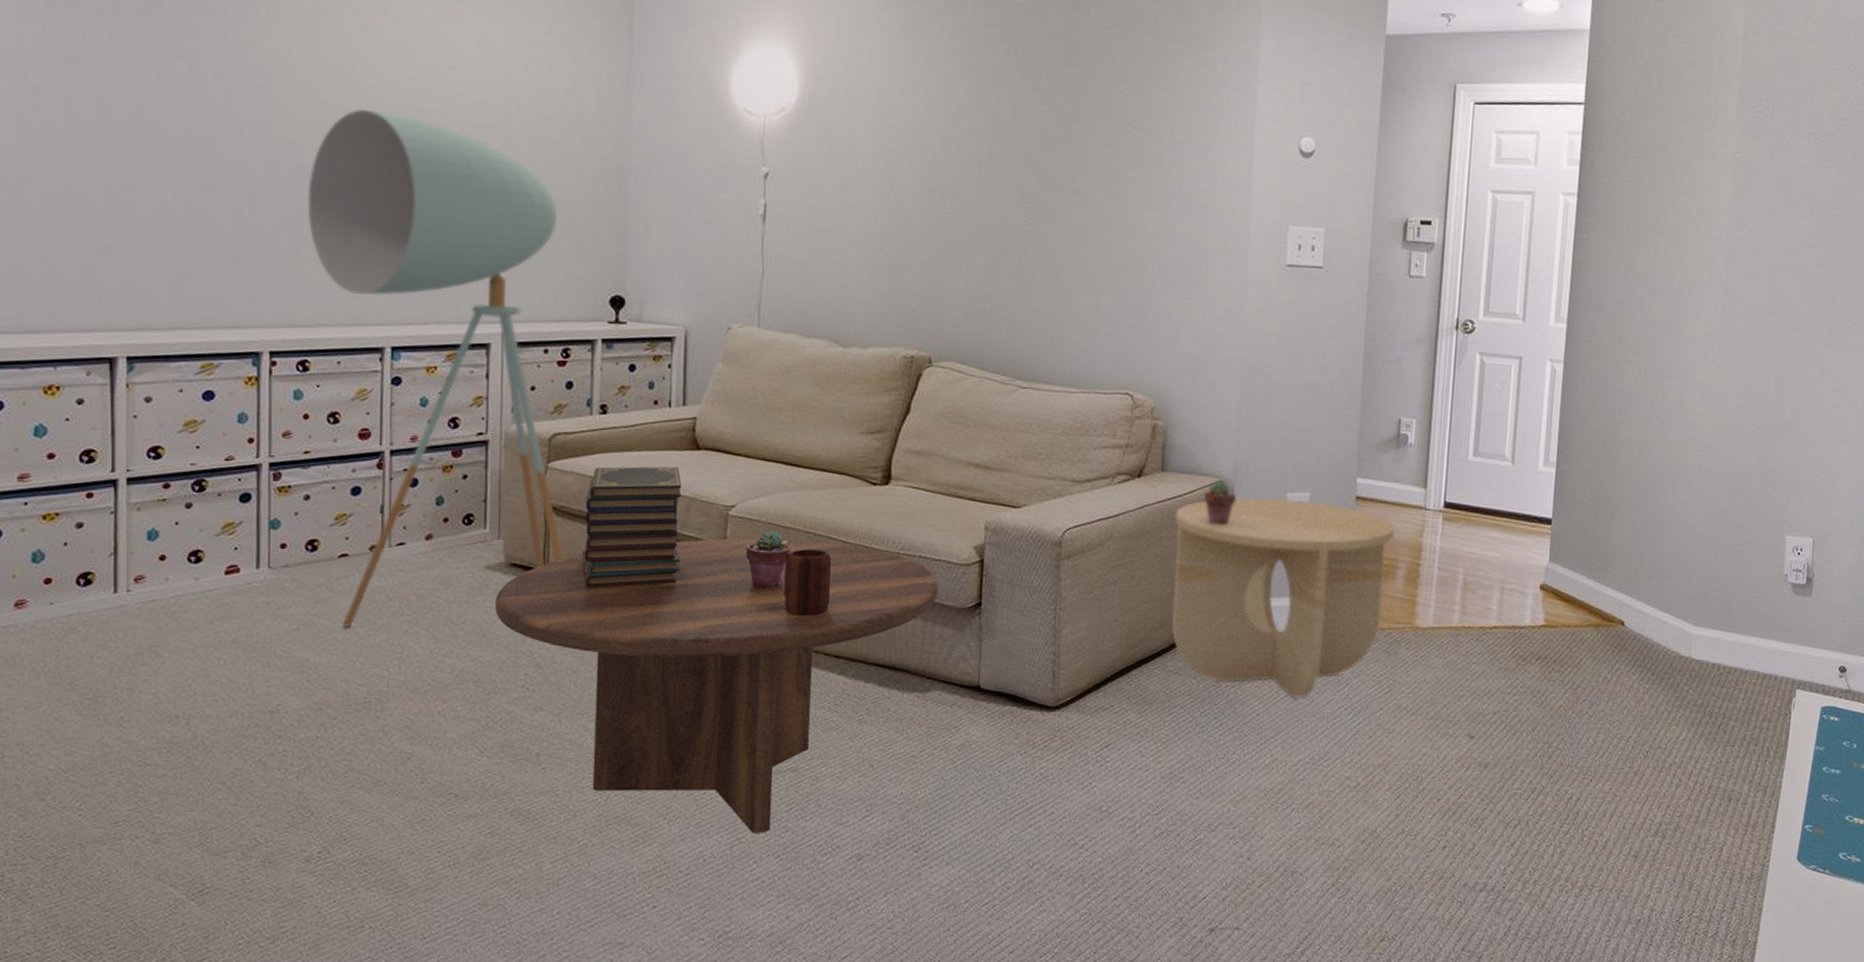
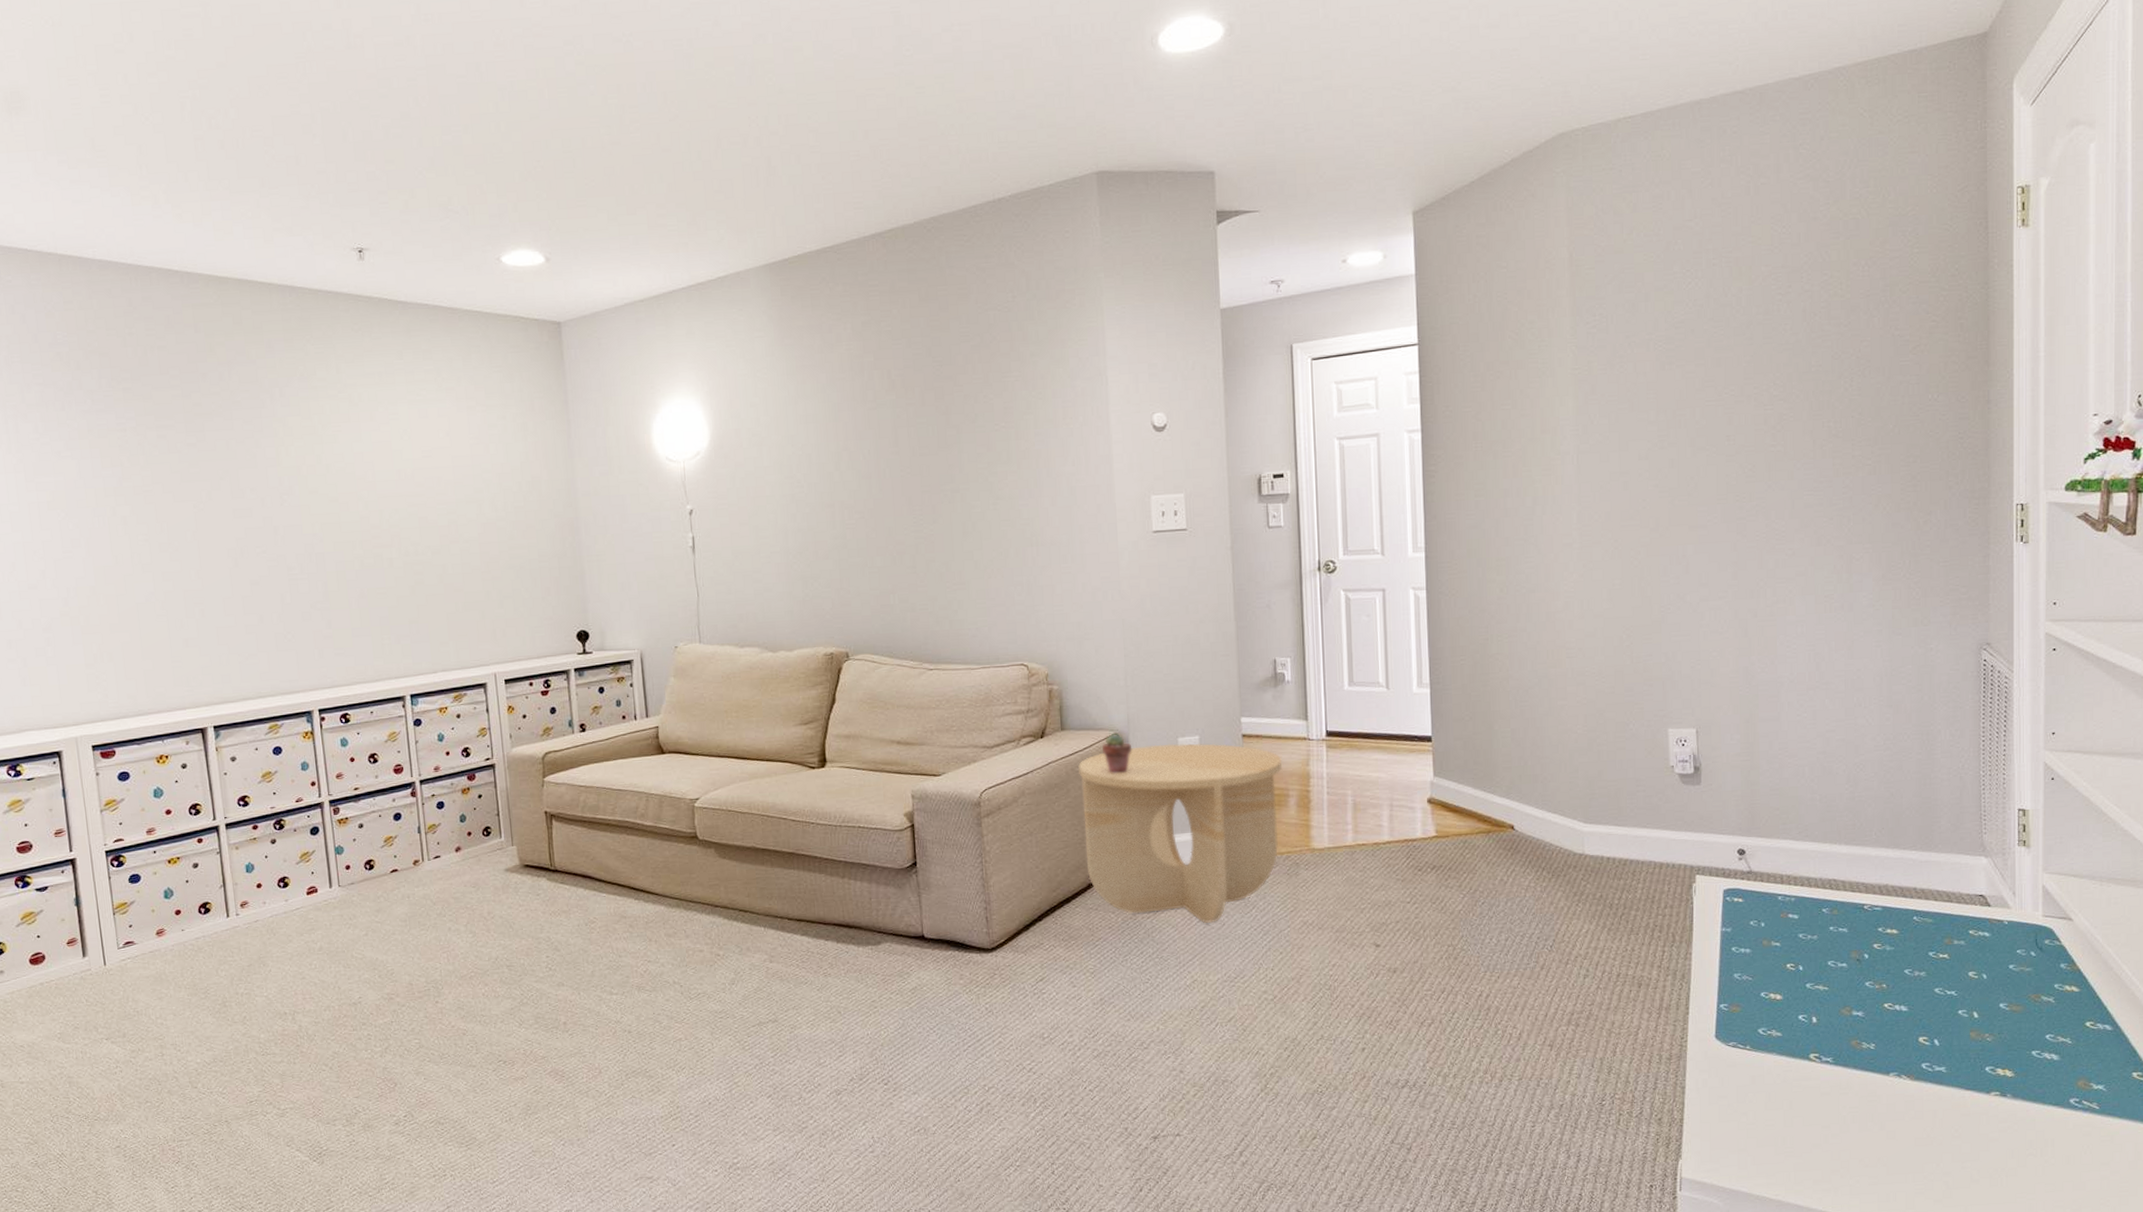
floor lamp: present [307,108,565,628] -> none [331,501,566,930]
coffee table: present [494,538,938,833] -> none [515,822,878,1078]
book stack: present [581,466,682,589] -> none [577,770,661,881]
potted succulent: present [746,530,790,588] -> none [712,816,749,866]
mug: present [784,549,832,616] -> none [746,829,788,888]

